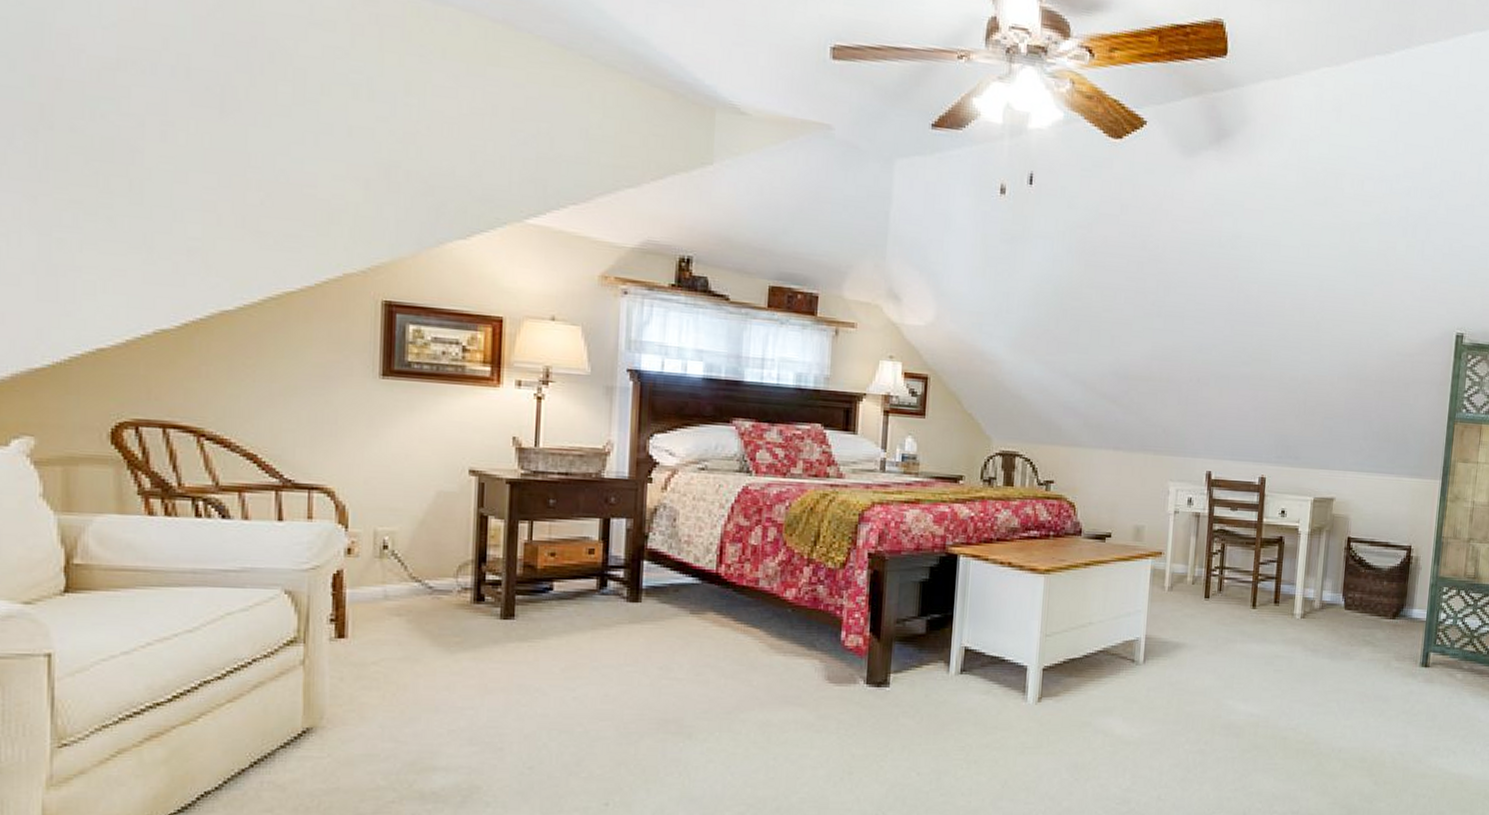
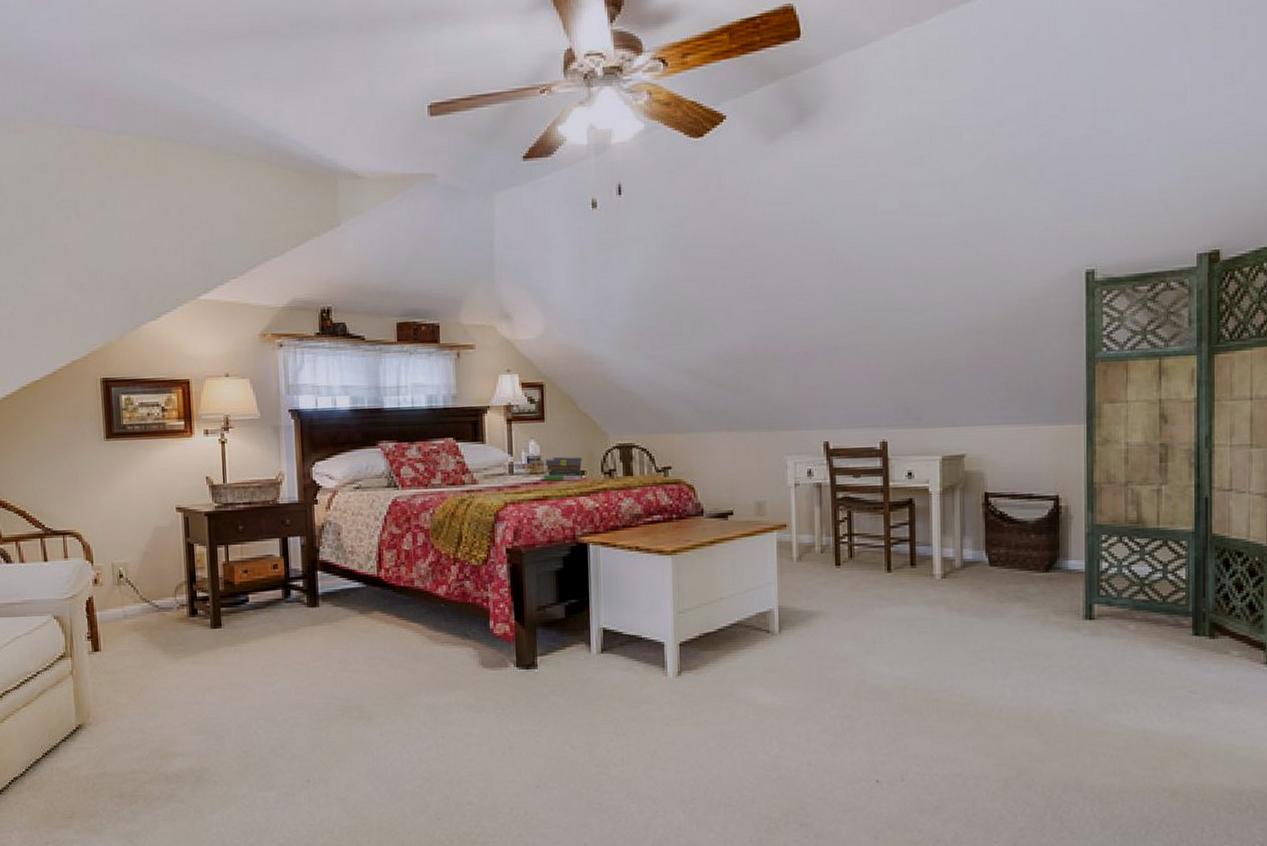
books: none [913,457,962,486] -> present [539,456,583,481]

